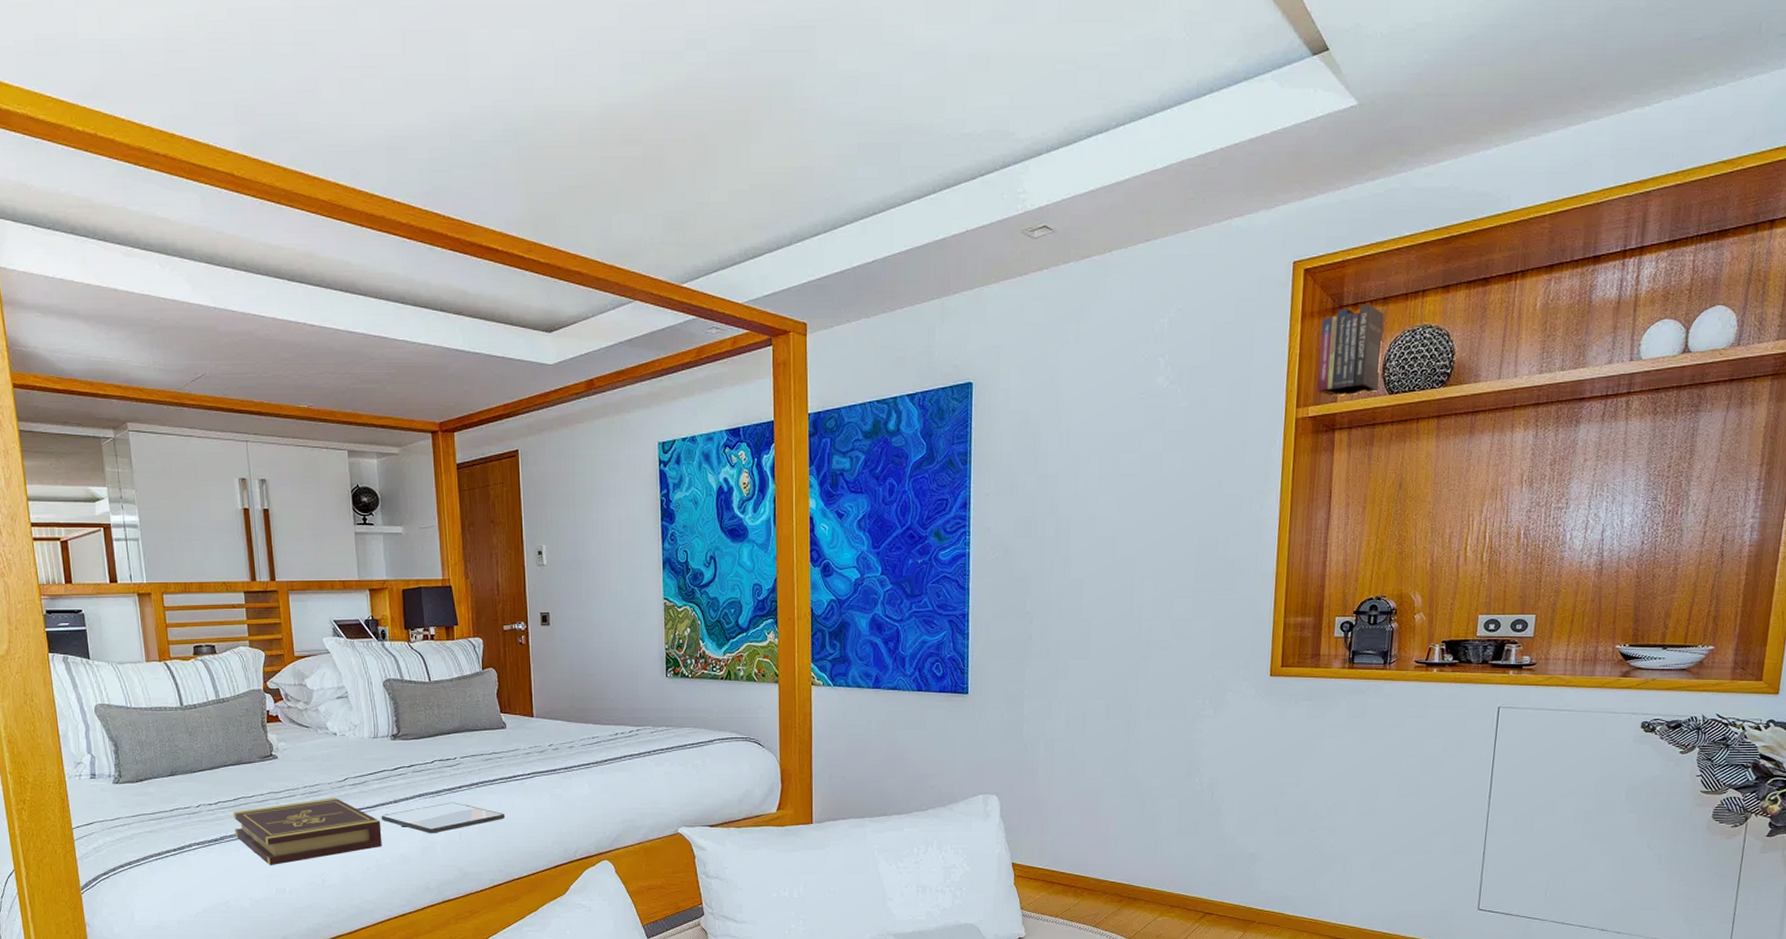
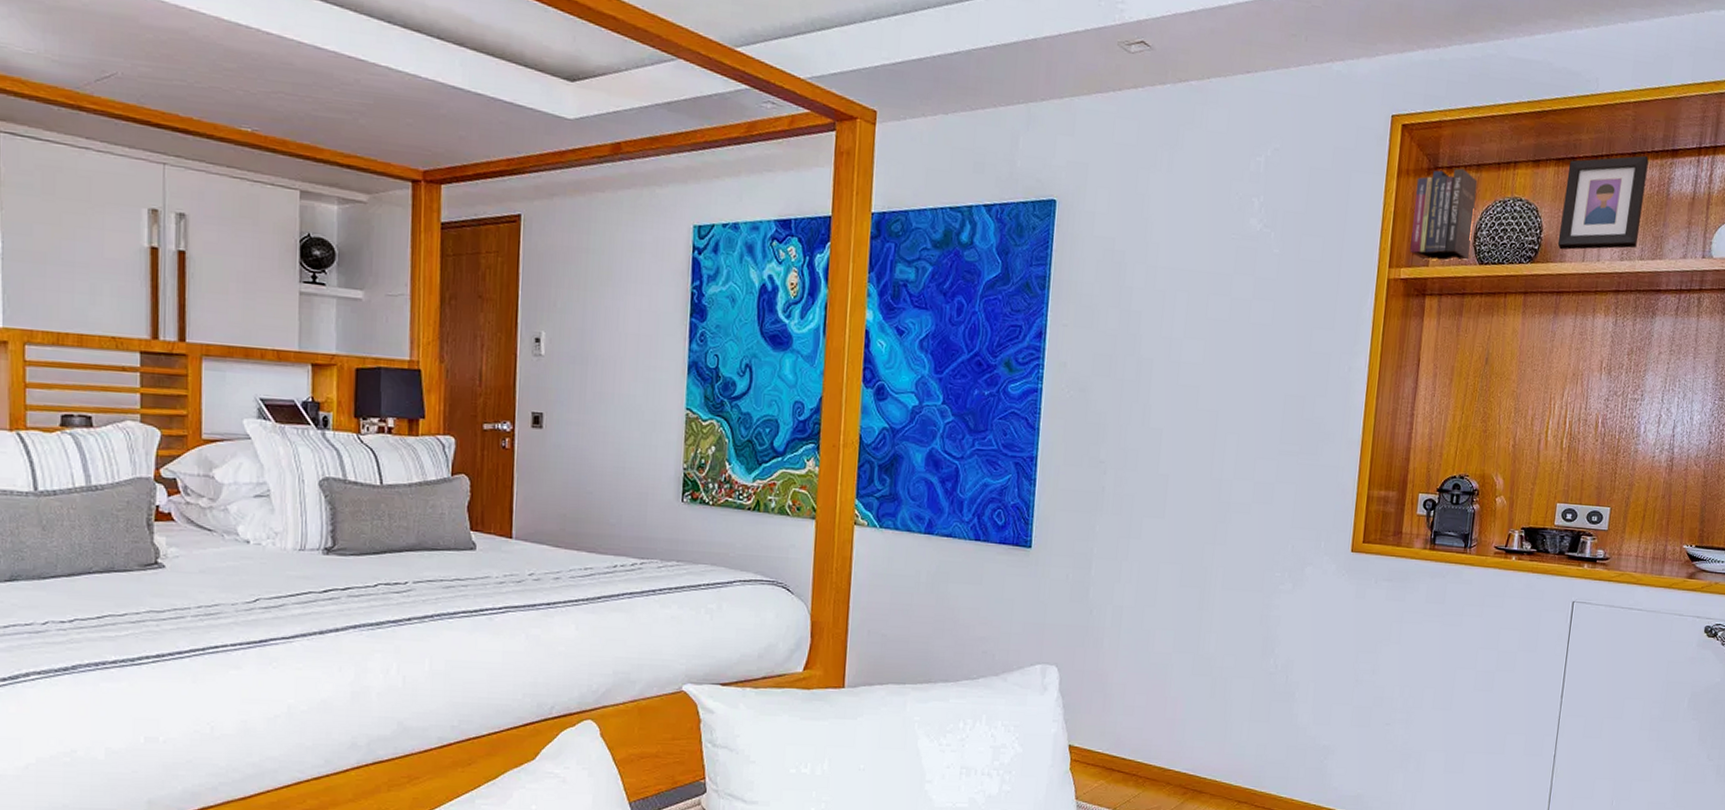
book: present [233,798,382,866] -> none [93,622,299,707]
tablet: present [381,802,506,834] -> none [299,637,466,677]
picture frame: none [1471,266,1568,371] -> present [1557,155,1649,250]

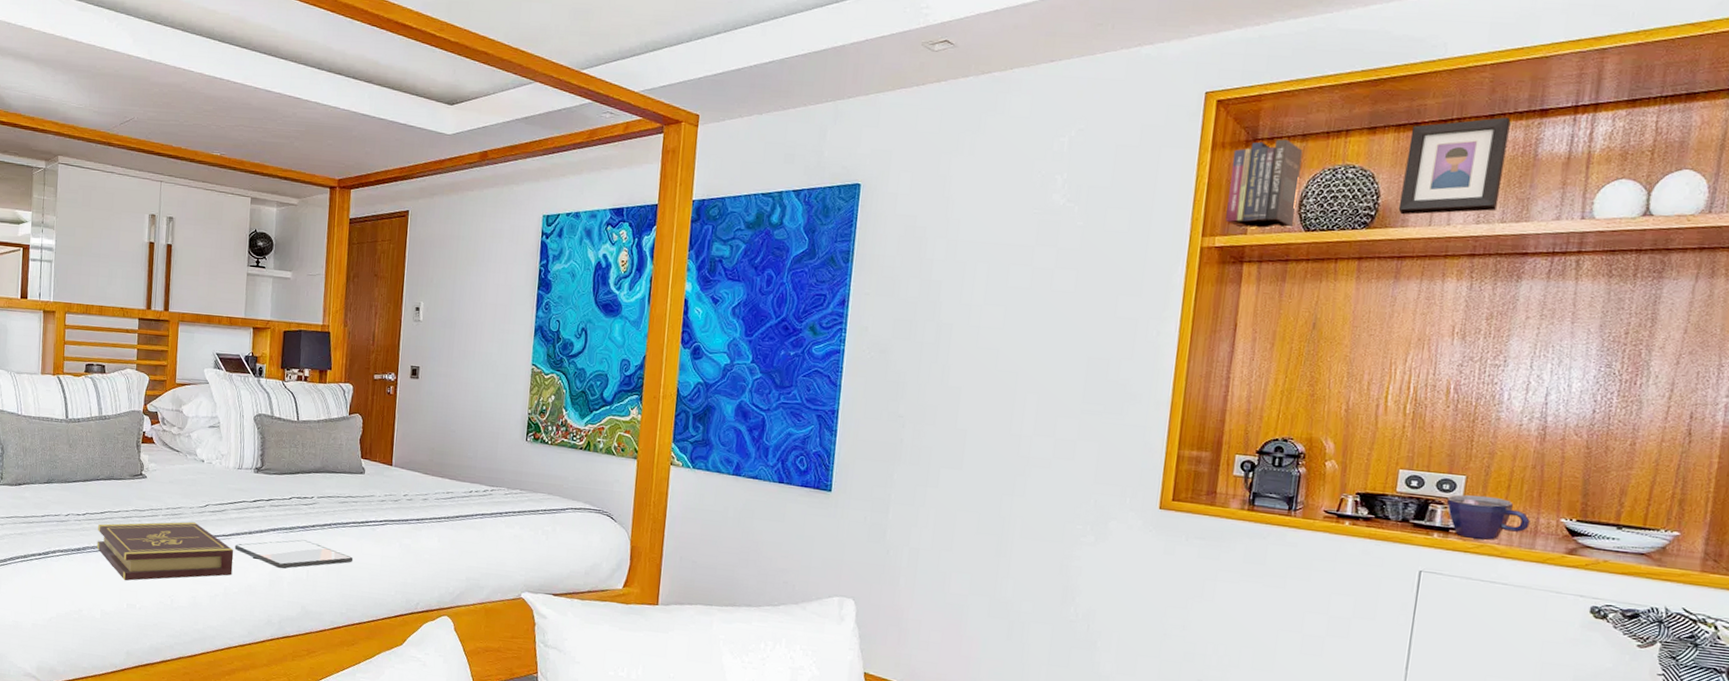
book: none [93,622,299,707] -> present [96,521,234,581]
tablet: none [299,637,466,677] -> present [234,539,354,569]
cup: none [1594,525,1660,568] -> present [1446,494,1530,540]

